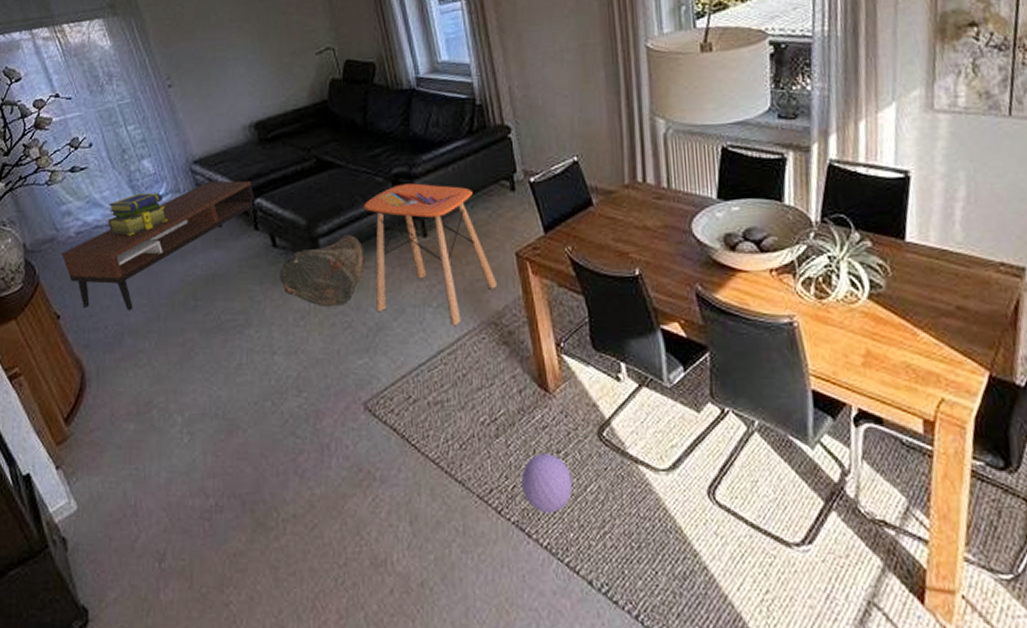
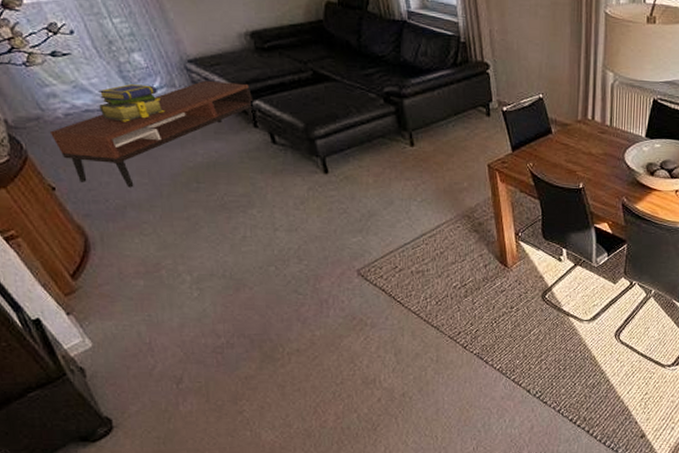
bag: present [280,235,365,306] -> none [280,139,359,195]
side table: present [362,183,498,325] -> none [357,101,472,216]
ball: present [521,454,572,514] -> none [483,309,520,348]

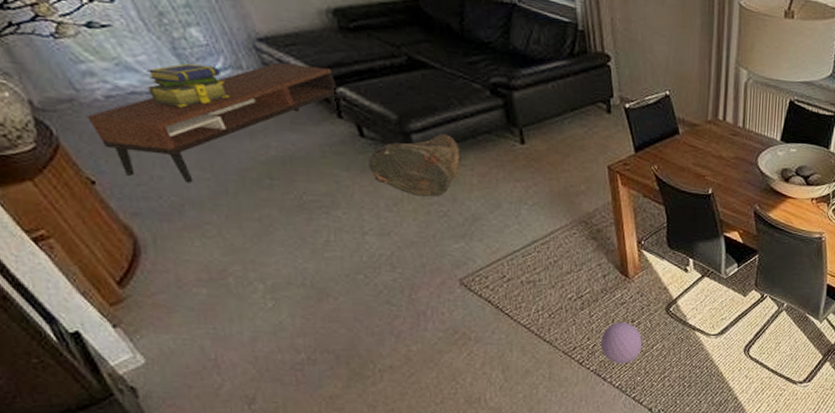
bag: none [280,139,359,195] -> present [369,134,461,197]
ball: none [483,309,520,348] -> present [601,322,642,364]

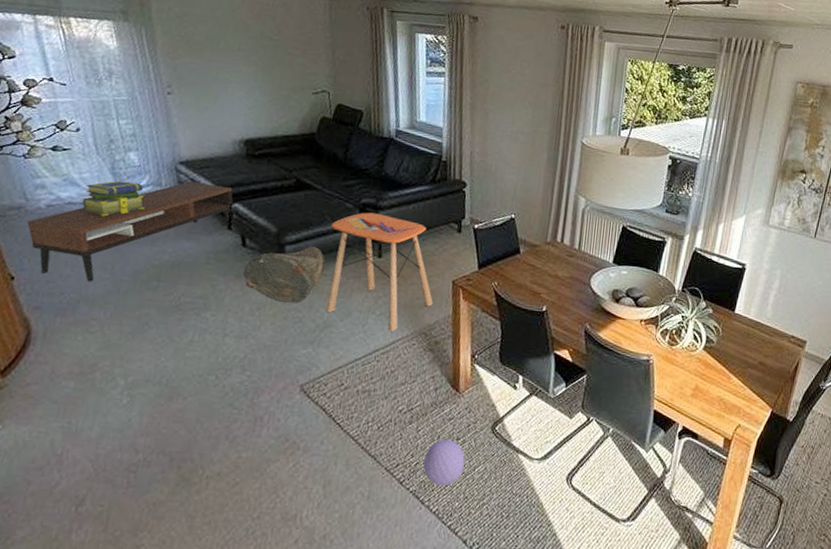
side table: none [459,93,590,221] -> present [326,212,434,331]

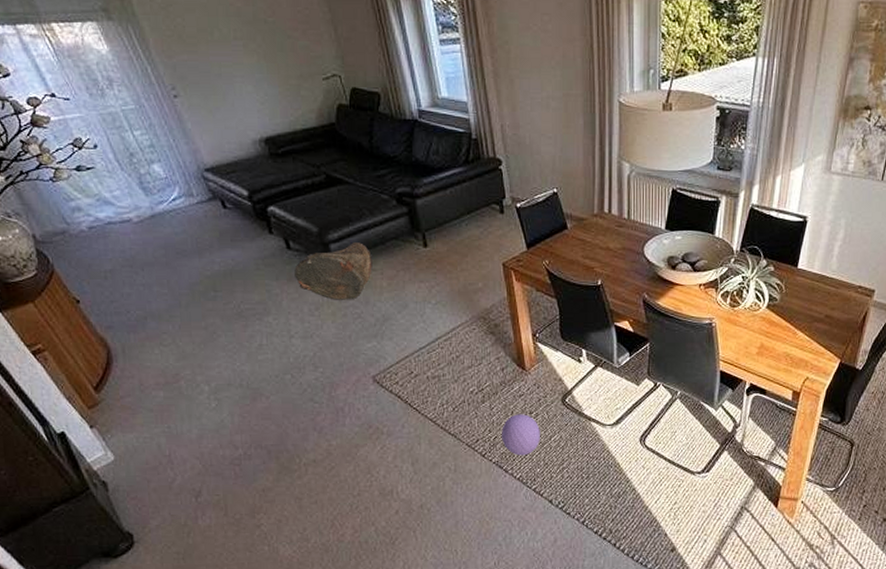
coffee table: present [27,181,234,282] -> none [74,188,272,298]
stack of books: present [82,180,146,217] -> none [120,195,184,233]
side table: present [326,212,434,331] -> none [370,202,487,318]

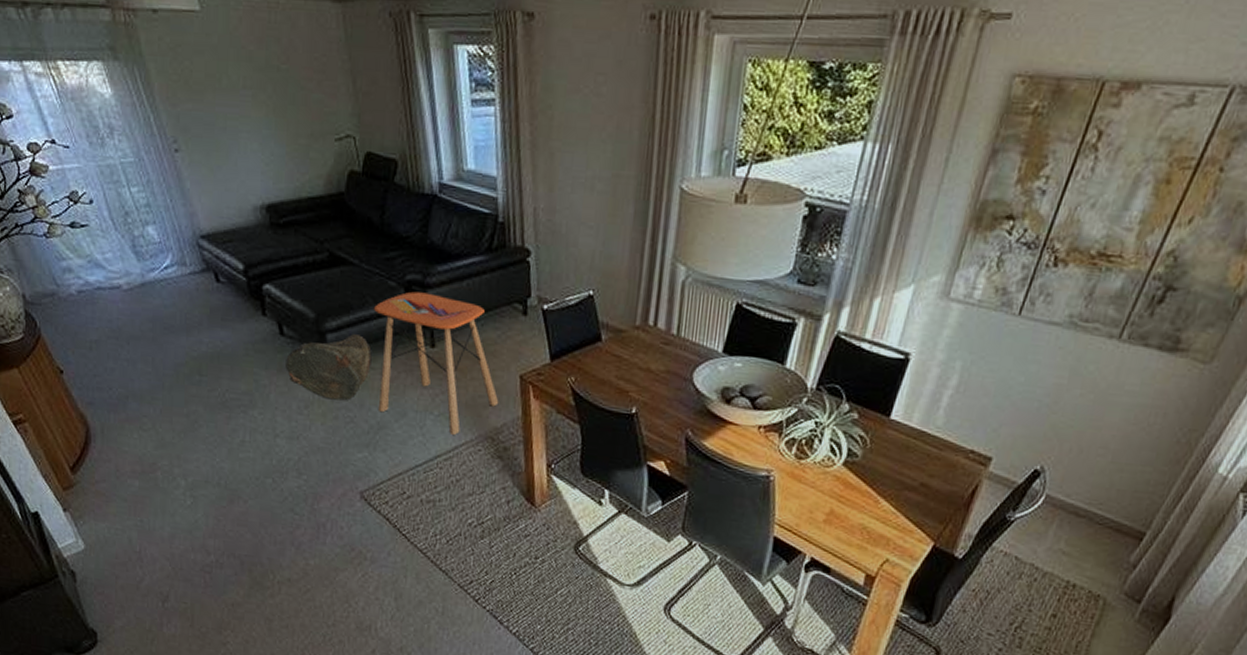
side table: none [370,202,487,318] -> present [373,291,499,435]
ball: present [502,414,540,456] -> none [499,557,545,608]

